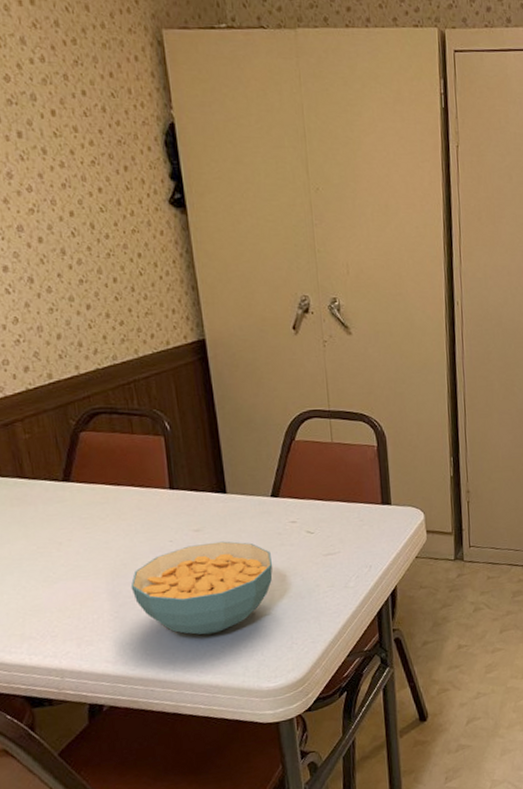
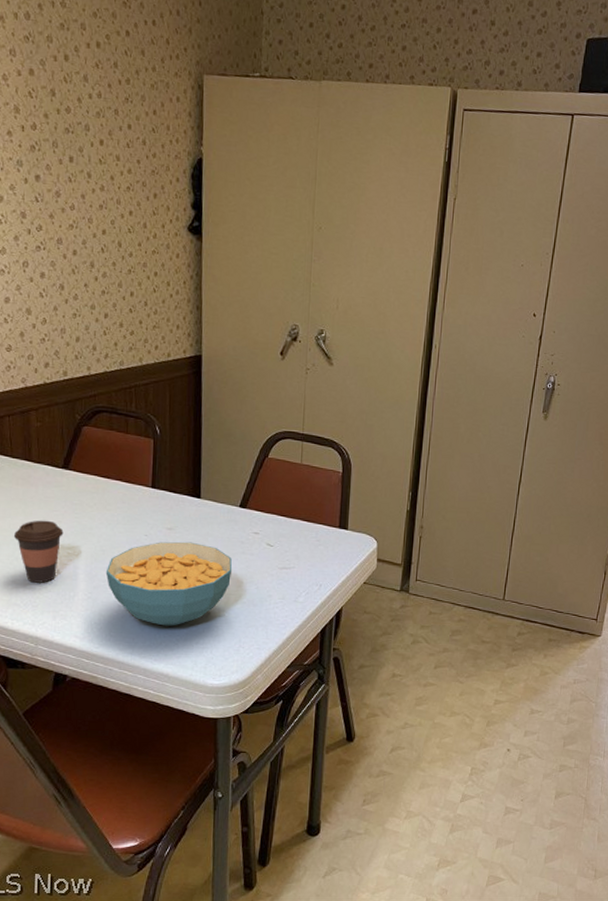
coffee cup: none [17,540,76,611] -> present [14,520,64,583]

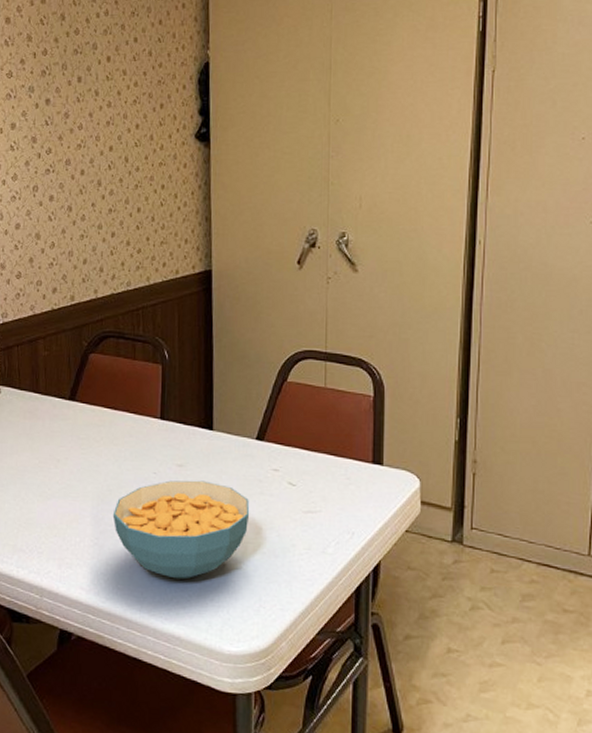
coffee cup: present [14,520,64,583] -> none [21,456,70,527]

